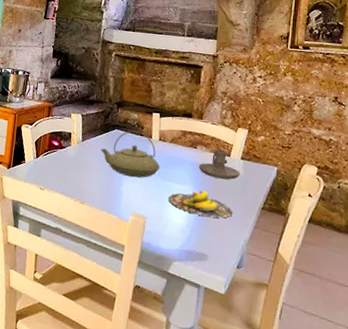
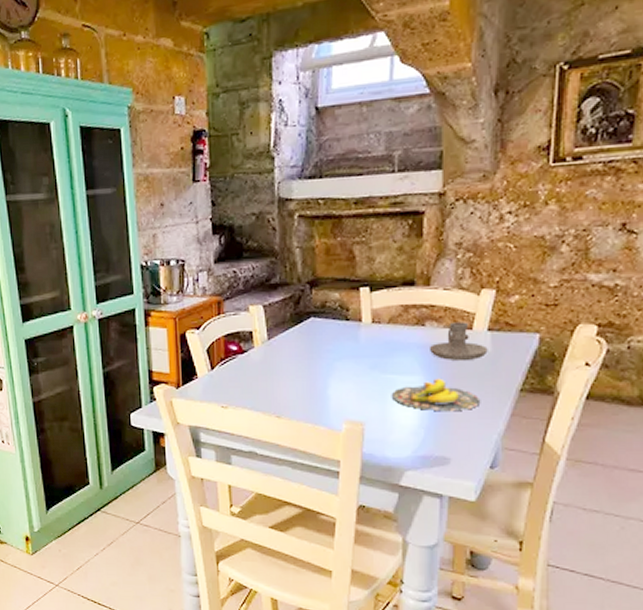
teapot: present [101,130,161,178] -> none [295,315,377,376]

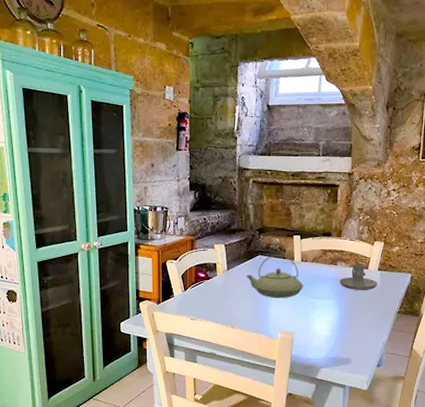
teapot: none [295,315,377,376] -> present [246,254,304,299]
banana: present [391,378,481,411] -> none [312,302,372,325]

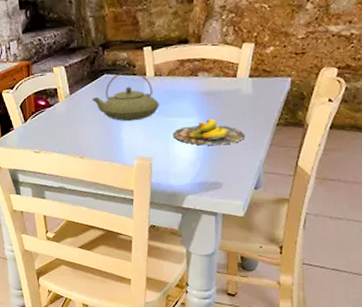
banana: none [312,302,372,325] -> present [172,118,245,145]
candle holder: present [339,263,378,290] -> none [201,71,250,103]

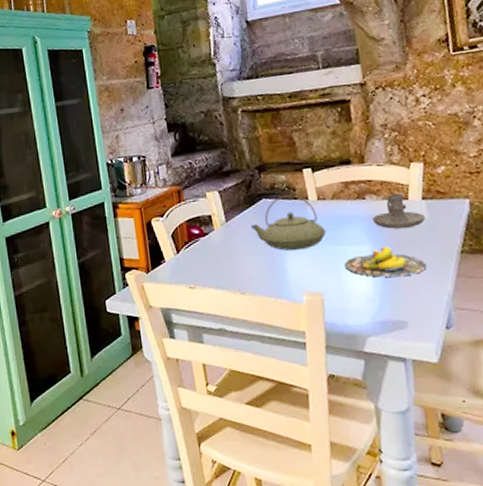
candle holder: none [201,71,250,103] -> present [372,193,426,229]

